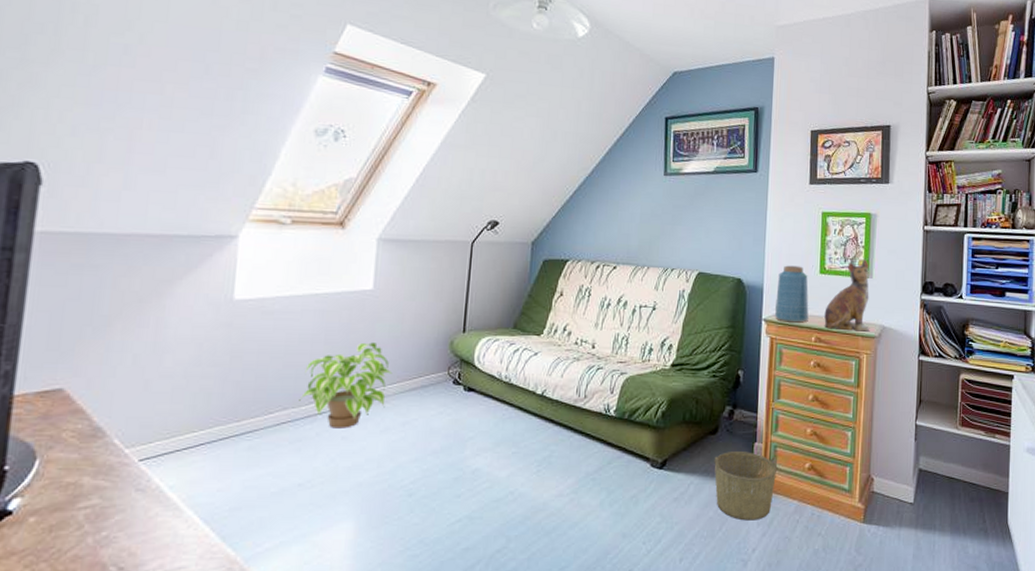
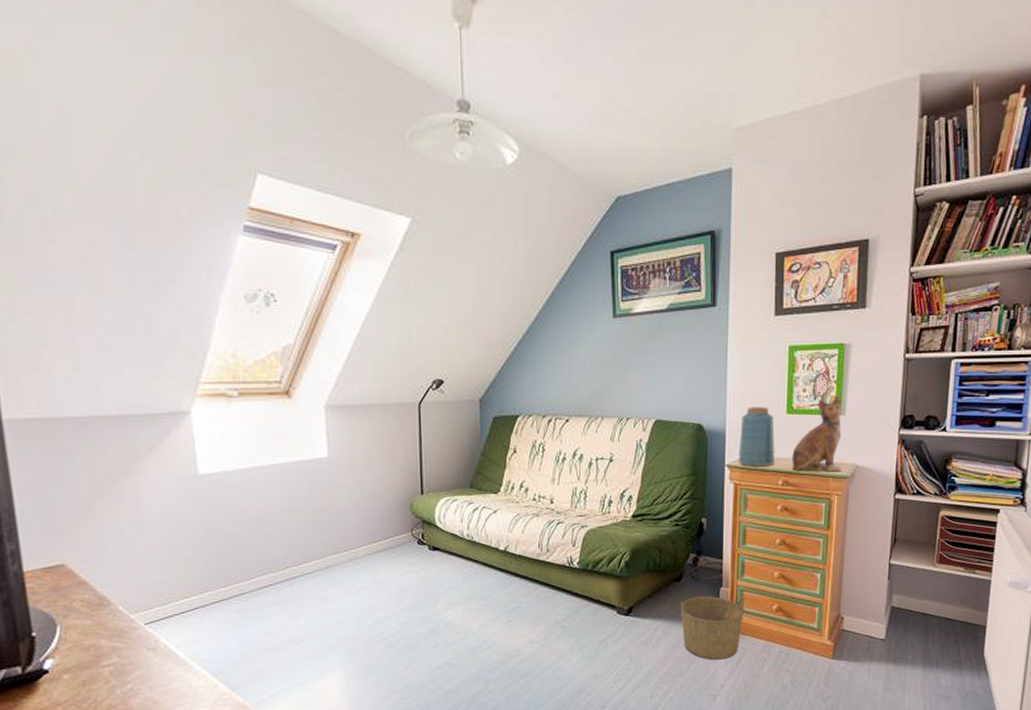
plant: present [301,342,393,429] -> none [276,508,359,590]

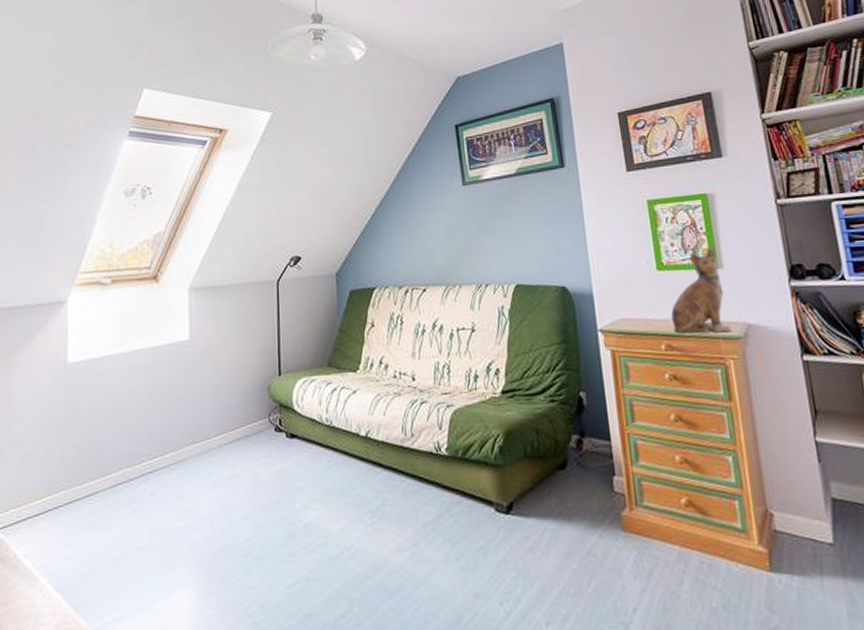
basket: present [680,596,745,660] -> none [568,488,647,573]
vase: present [738,407,775,467] -> none [608,264,653,331]

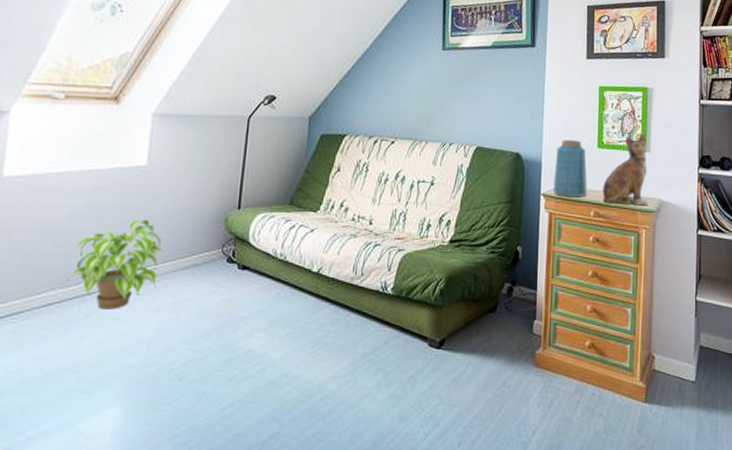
plant: none [133,394,216,487] -> present [69,220,165,309]
vase: none [608,264,653,331] -> present [552,139,587,198]

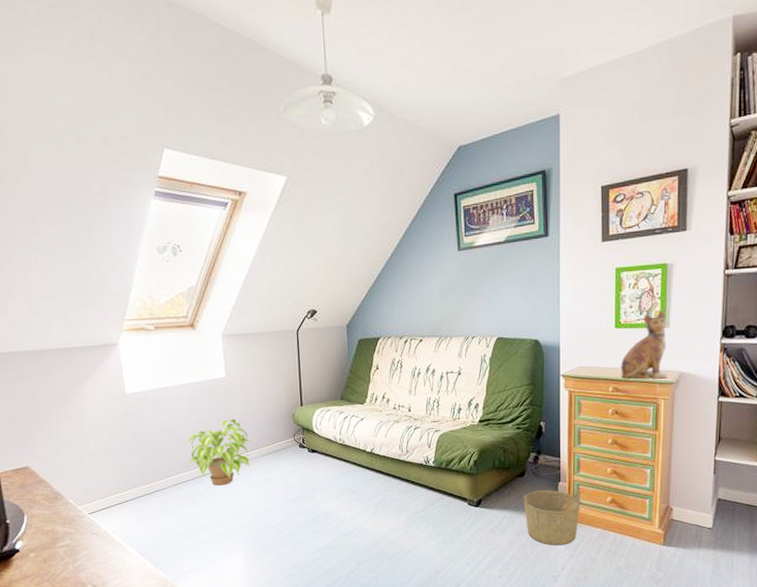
basket: none [493,330,558,402] -> present [523,490,581,546]
vase: present [552,139,587,198] -> none [571,322,605,376]

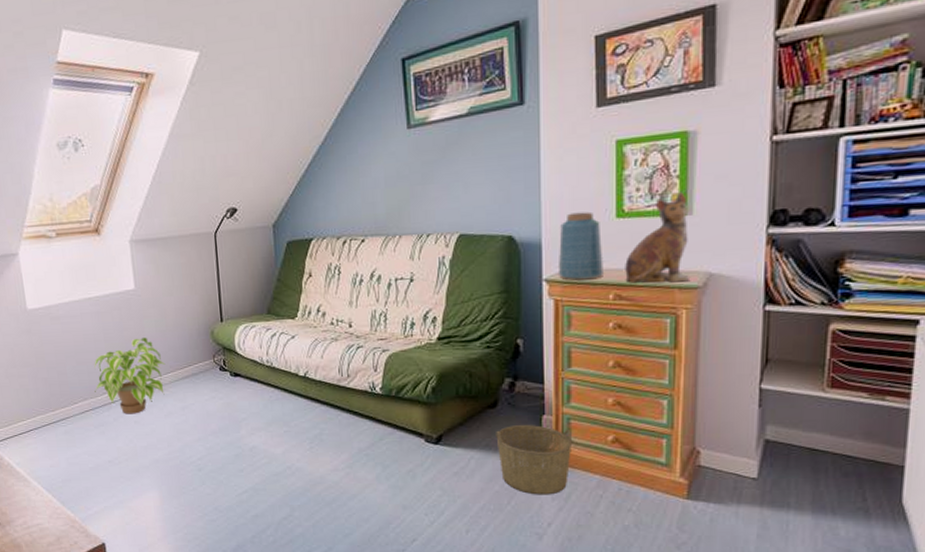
vase: none [571,322,605,376] -> present [558,211,603,281]

